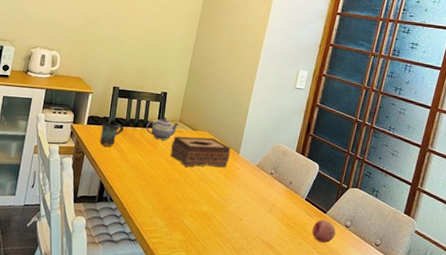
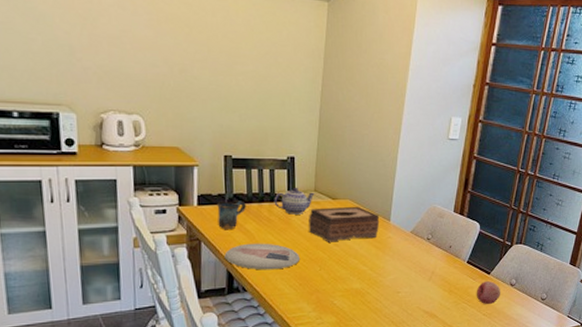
plate: none [100,160,161,186] -> present [224,243,301,270]

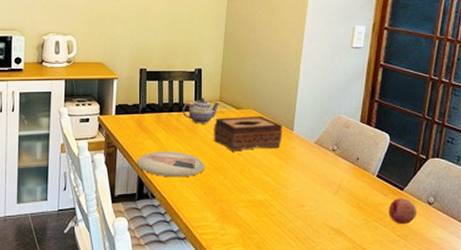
mug: present [217,201,246,229] -> none [132,110,157,137]

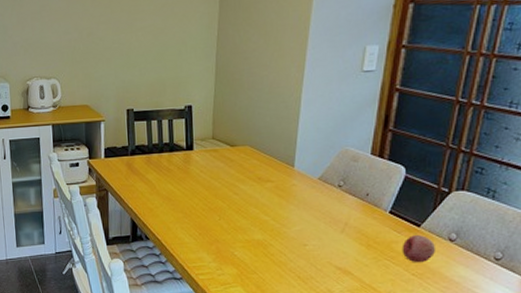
plate: present [136,151,206,178] -> none [128,192,200,219]
teapot: present [182,97,220,124] -> none [173,135,213,164]
tissue box: present [214,115,283,152] -> none [207,152,283,191]

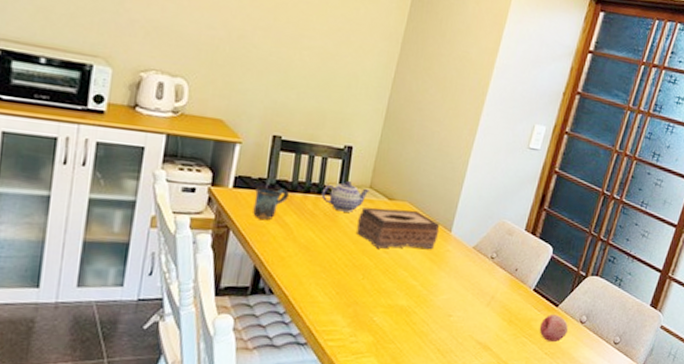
mug: none [121,152,147,180] -> present [253,187,289,220]
teapot: none [173,135,213,164] -> present [321,180,370,212]
tissue box: none [207,152,283,191] -> present [357,207,440,250]

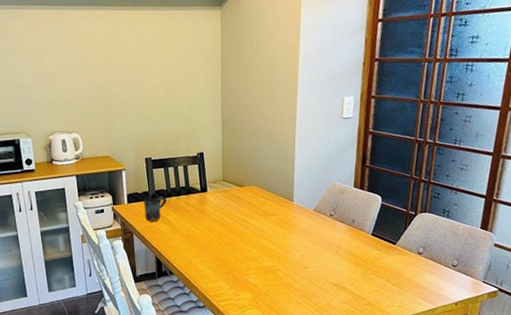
teapot: present [321,180,370,212] -> none [189,179,224,204]
tissue box: present [357,207,440,250] -> none [220,190,284,226]
fruit: present [539,315,569,343] -> none [383,251,409,275]

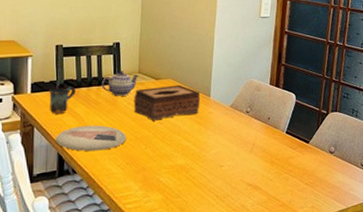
plate: none [152,231,216,255] -> present [55,125,127,152]
teapot: none [189,179,224,204] -> present [101,70,139,96]
tissue box: none [220,190,284,226] -> present [134,84,201,121]

